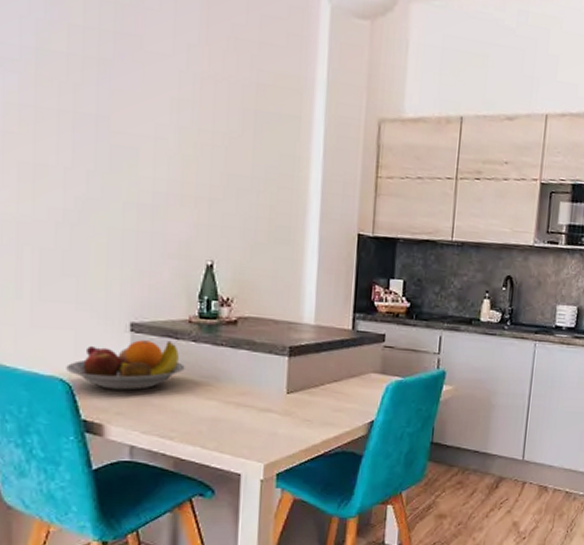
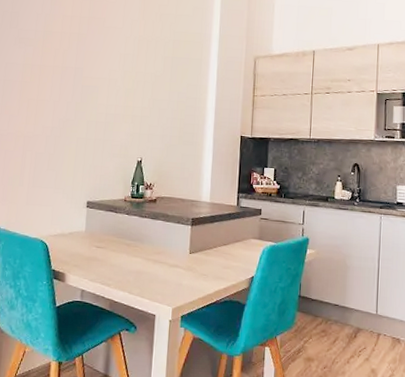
fruit bowl: present [66,340,185,391] -> none [45,213,120,249]

